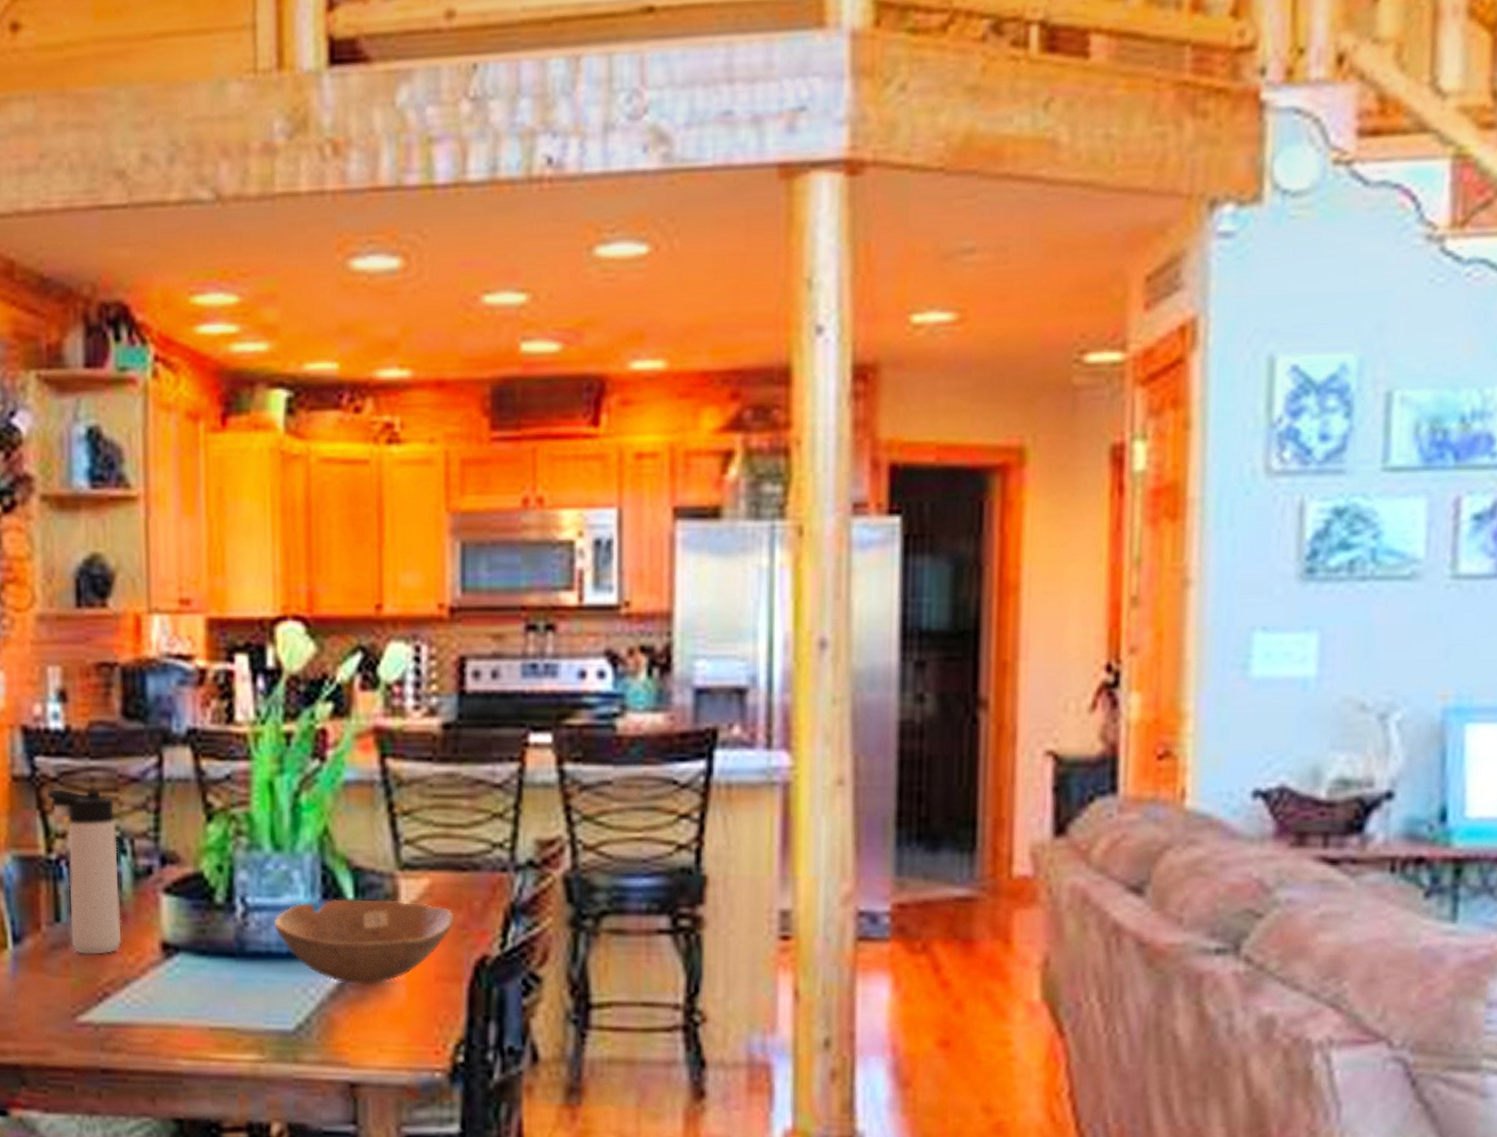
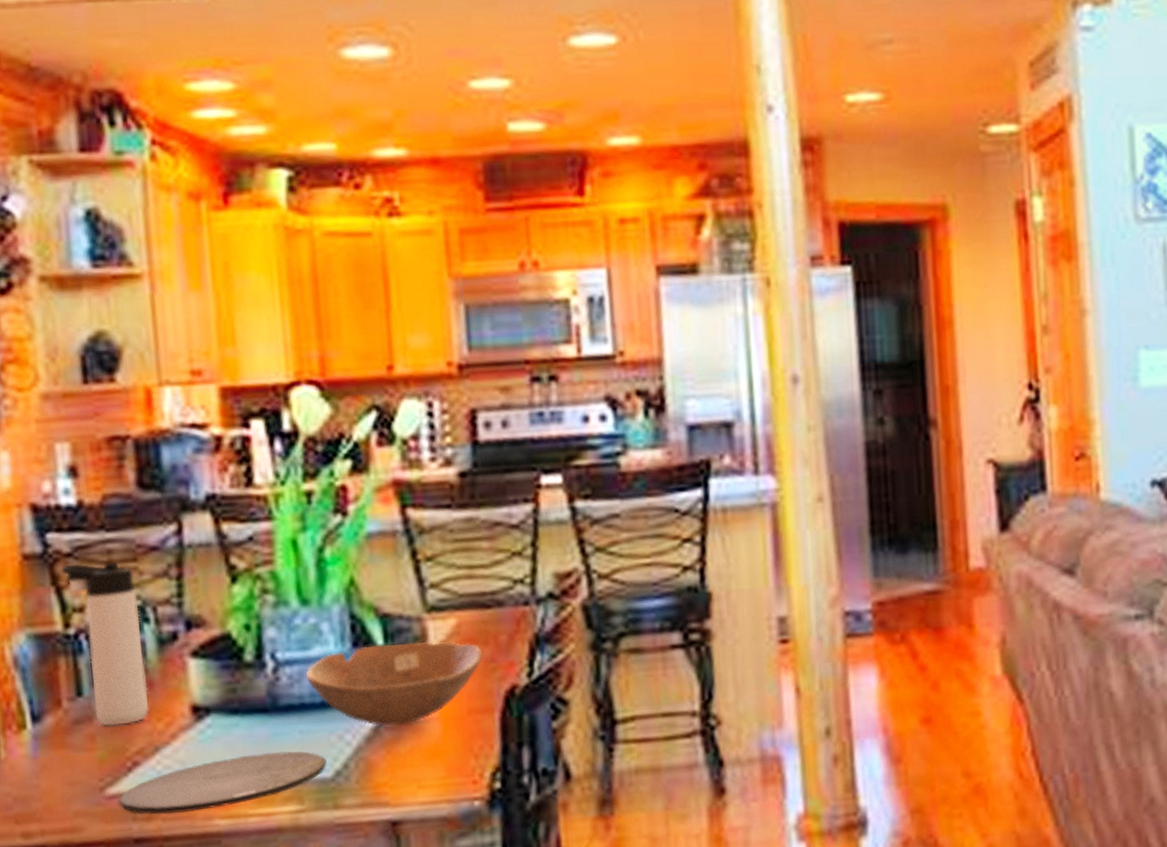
plate: none [89,997,289,1049] -> present [119,751,327,814]

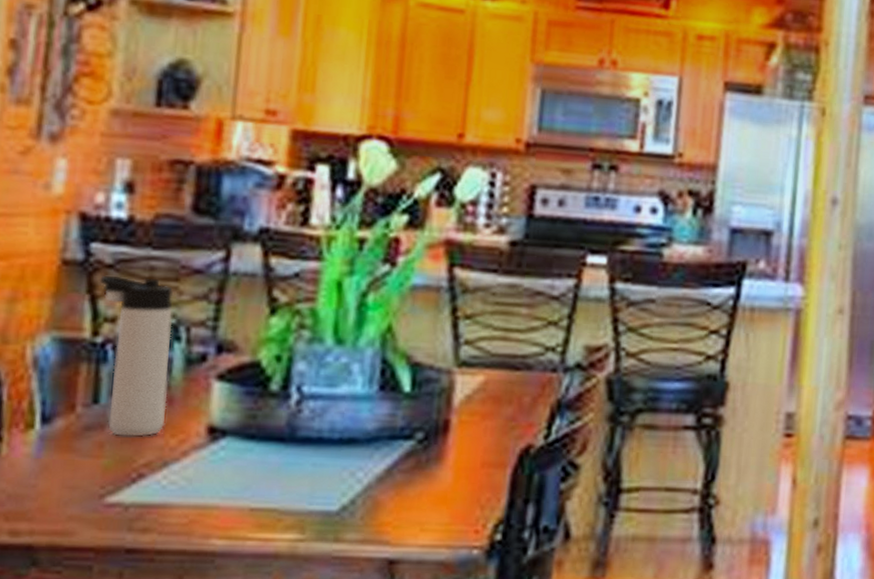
plate: present [119,751,327,814] -> none [117,480,335,529]
bowl: present [305,641,483,727] -> none [327,391,505,469]

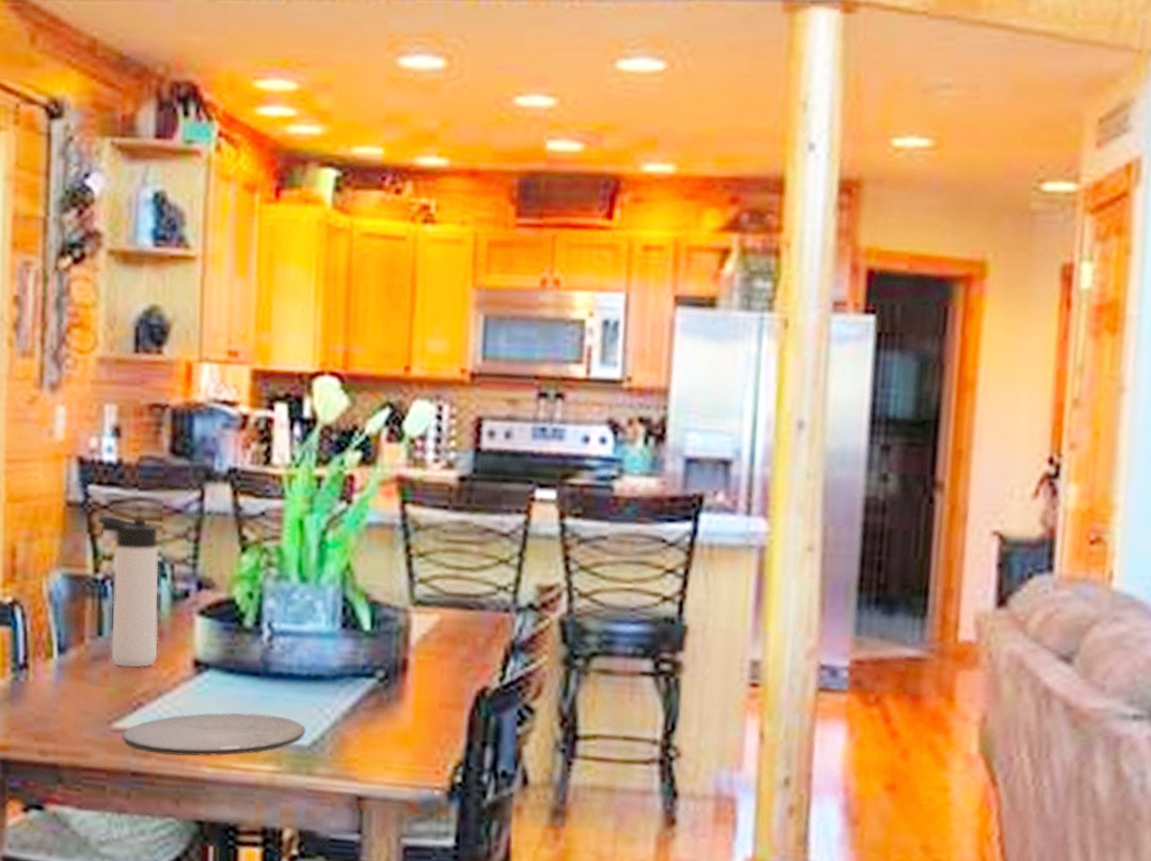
plate: none [117,480,335,529] -> present [123,713,306,756]

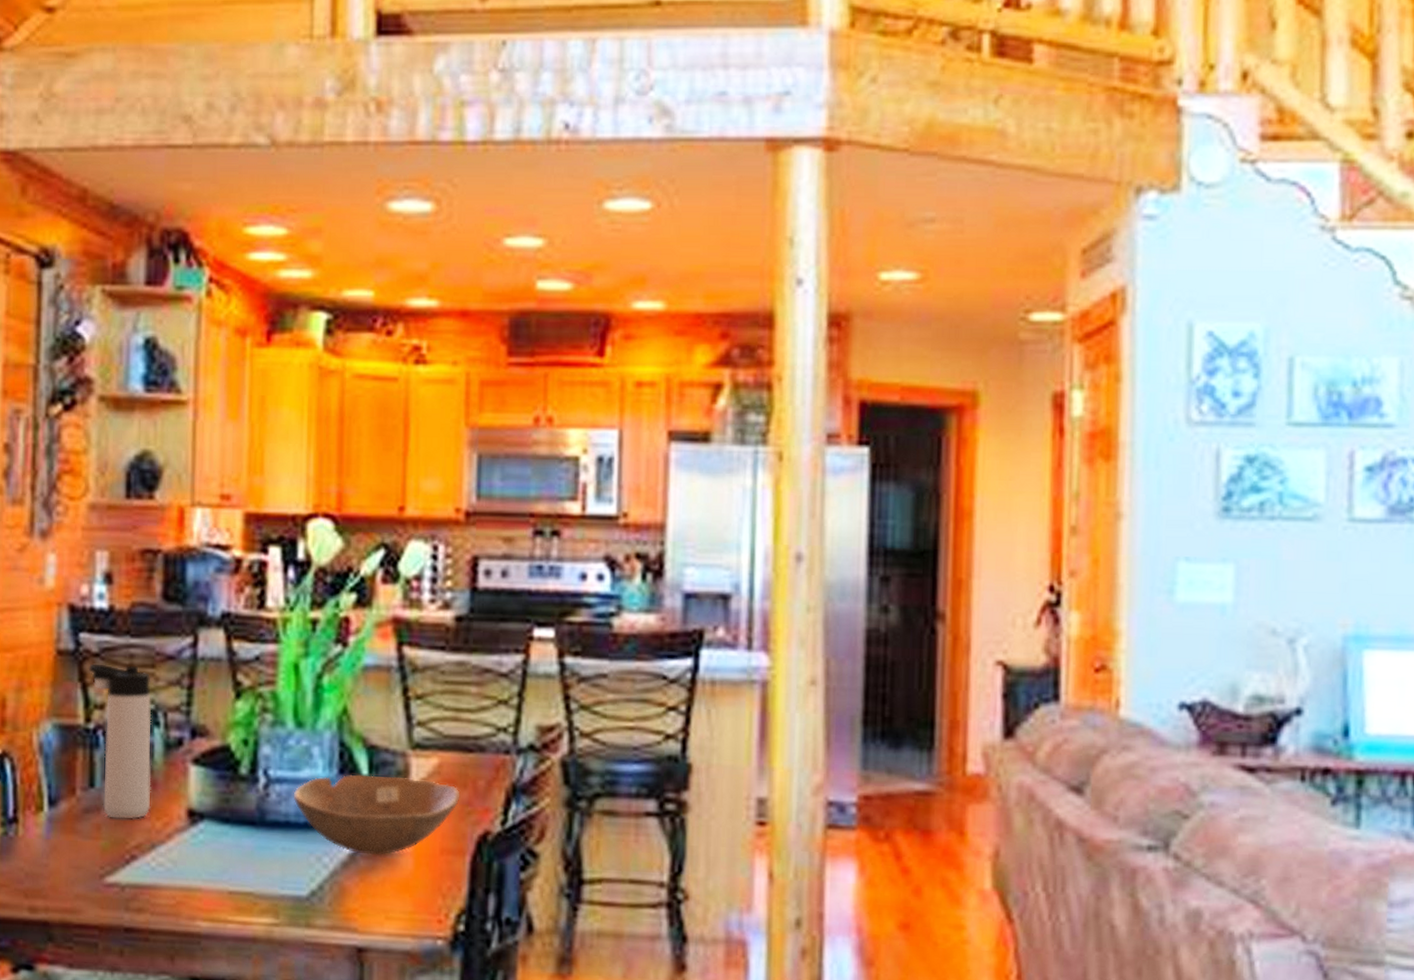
plate: present [123,713,306,756] -> none [115,863,304,910]
bowl: none [296,628,460,708] -> present [293,774,460,855]

